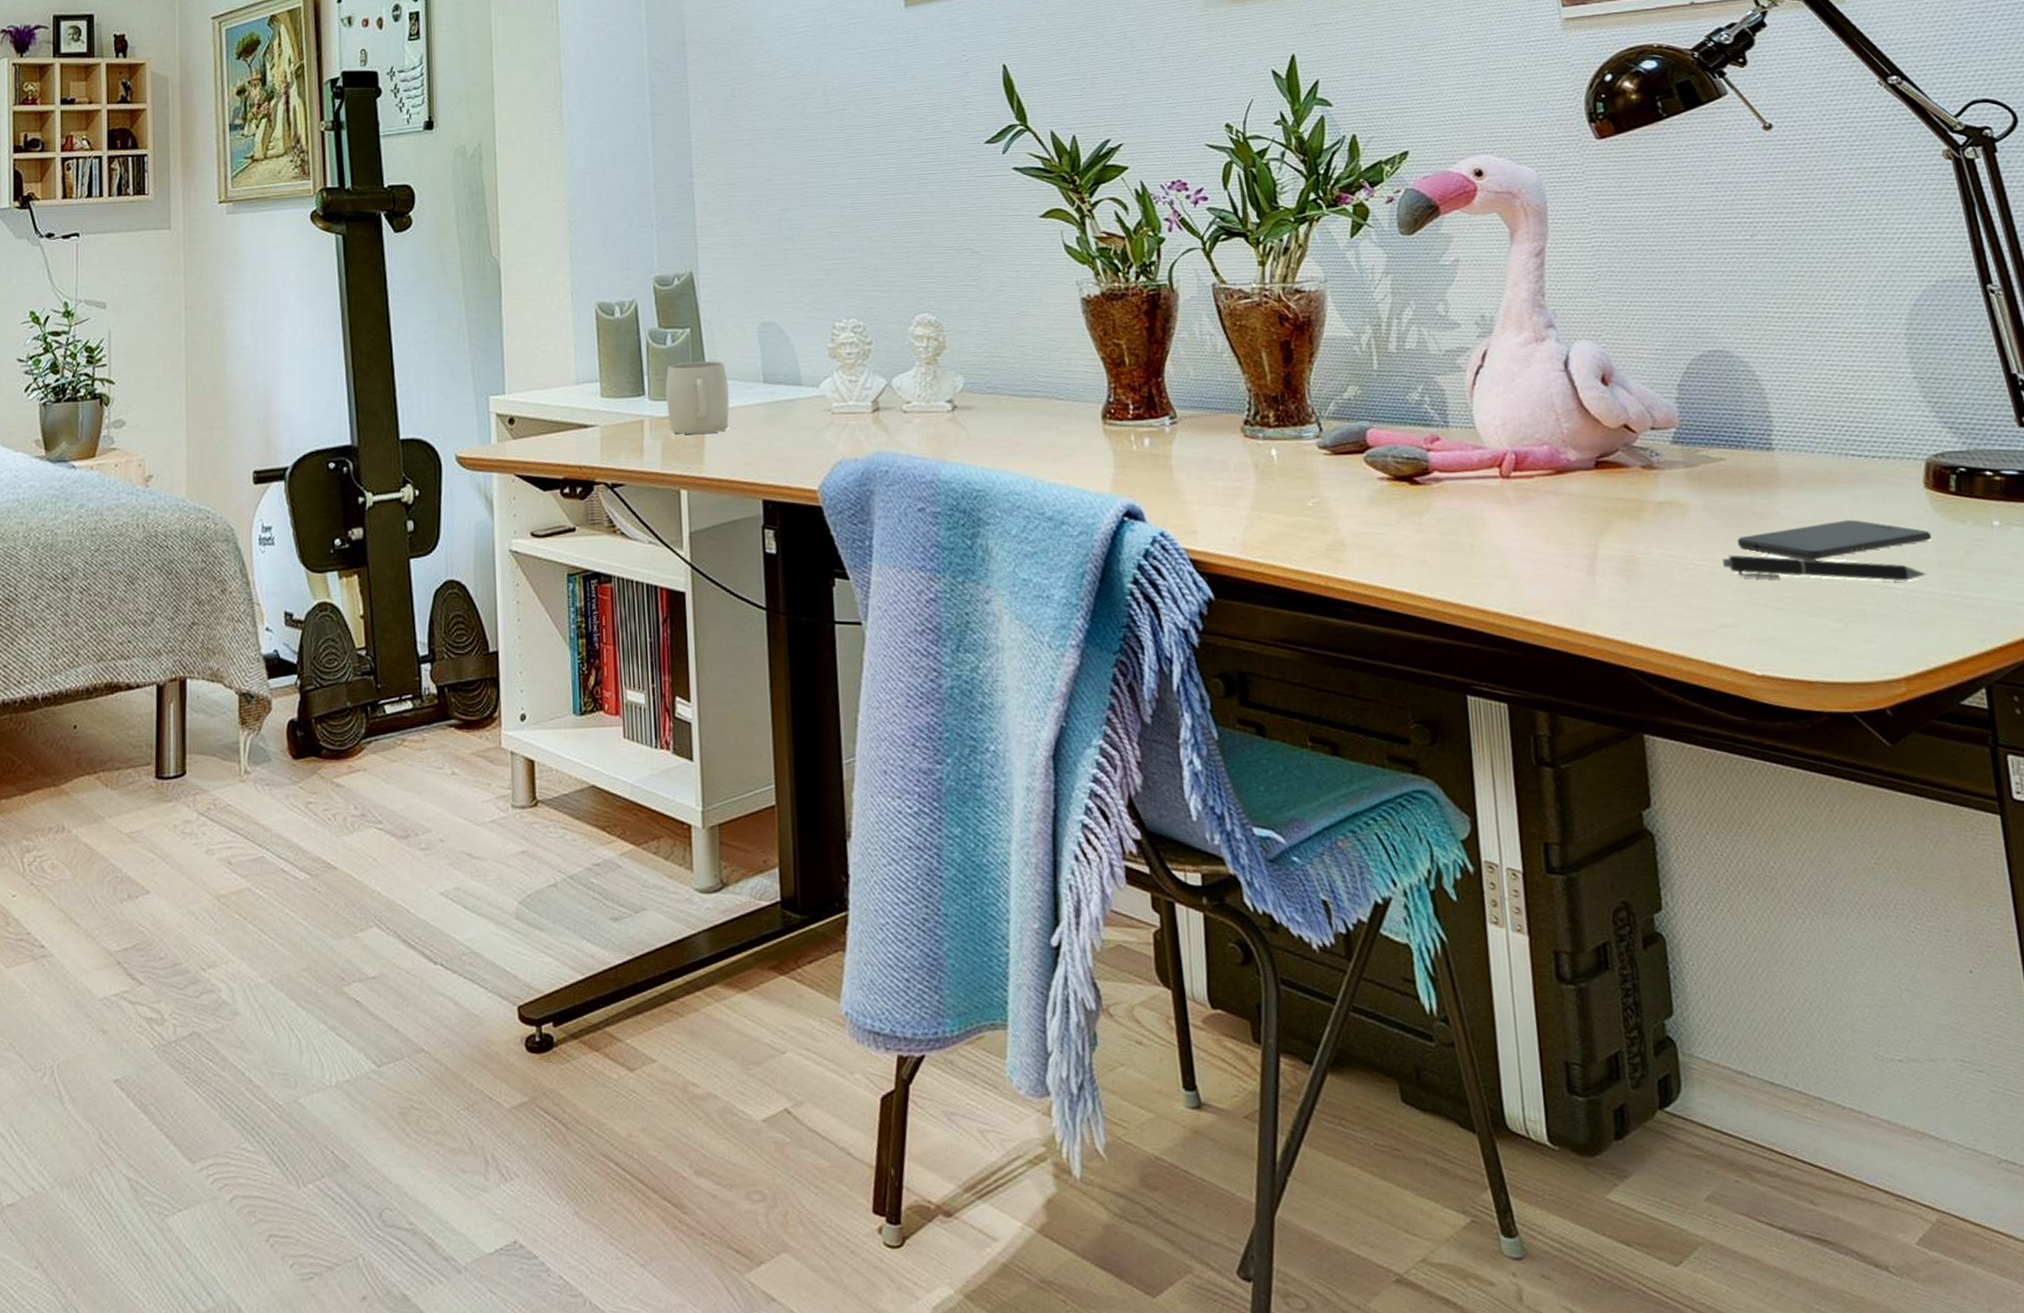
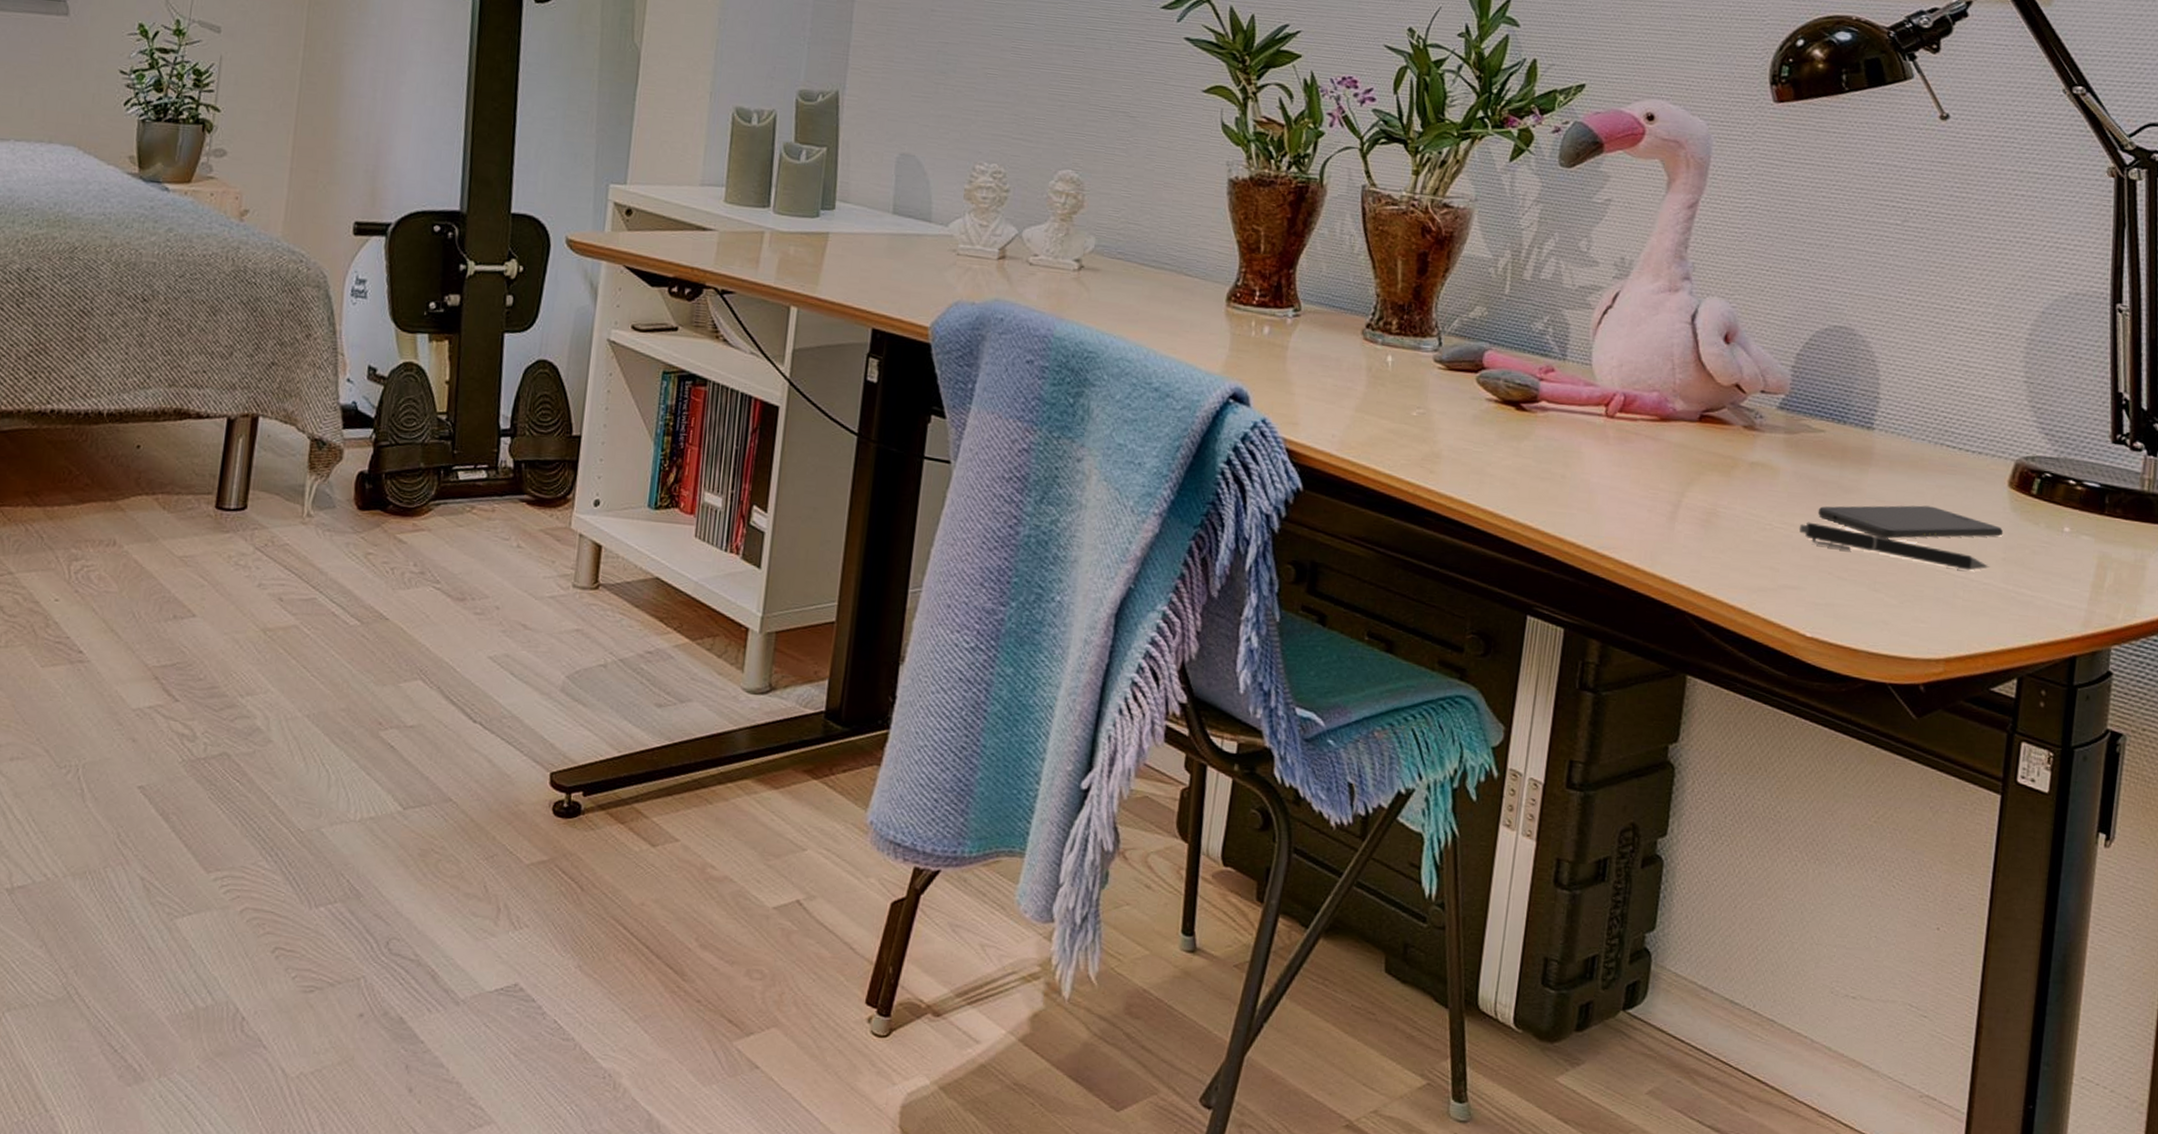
mug: present [665,360,730,435] -> none [790,180,857,256]

